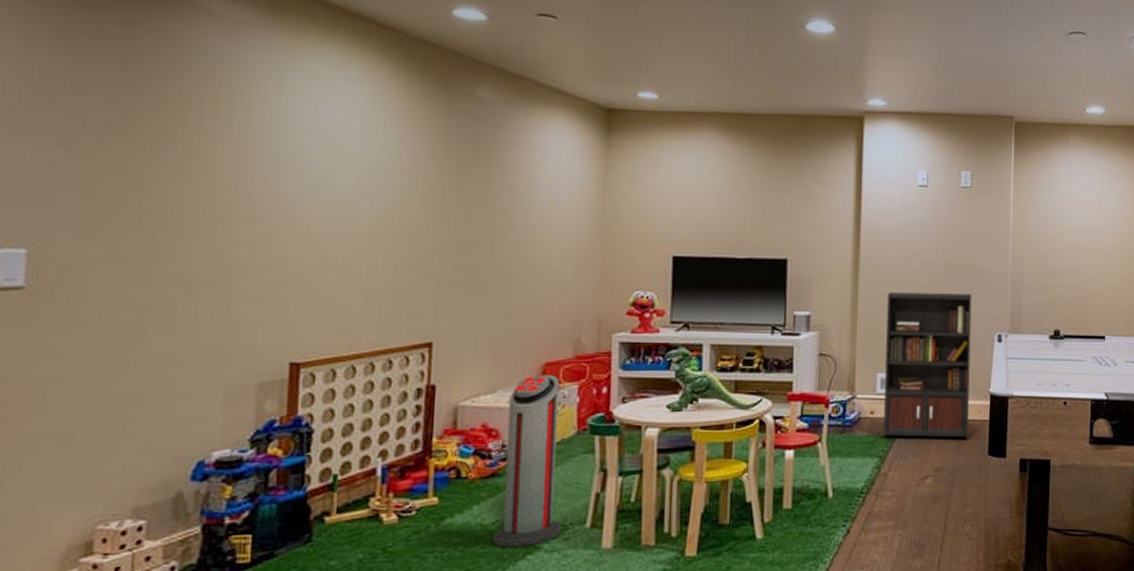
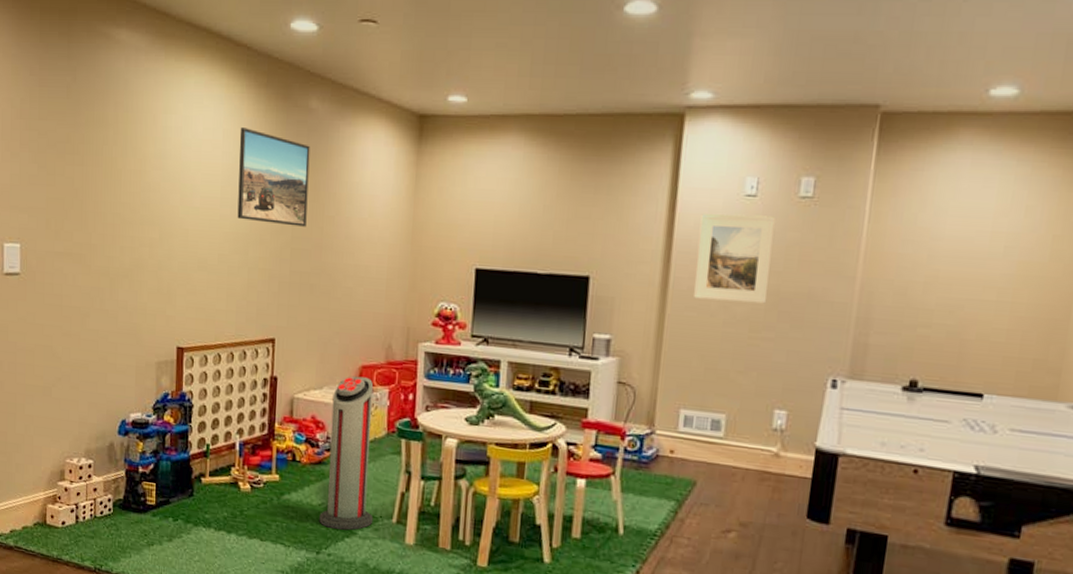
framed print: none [381,114,478,220] -> present [237,127,310,227]
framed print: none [881,201,944,276] -> present [693,214,775,304]
bookcase: present [883,292,972,438] -> none [682,319,803,495]

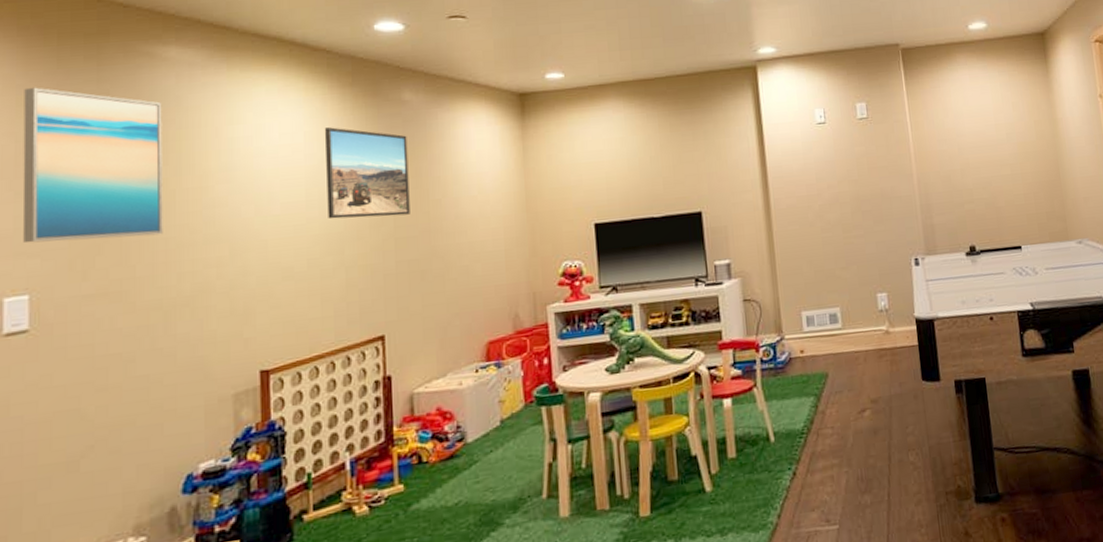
wall art: none [16,58,114,209] -> present [22,87,163,244]
air purifier: present [319,376,374,531] -> none [457,352,521,527]
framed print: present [693,214,775,304] -> none [785,137,852,214]

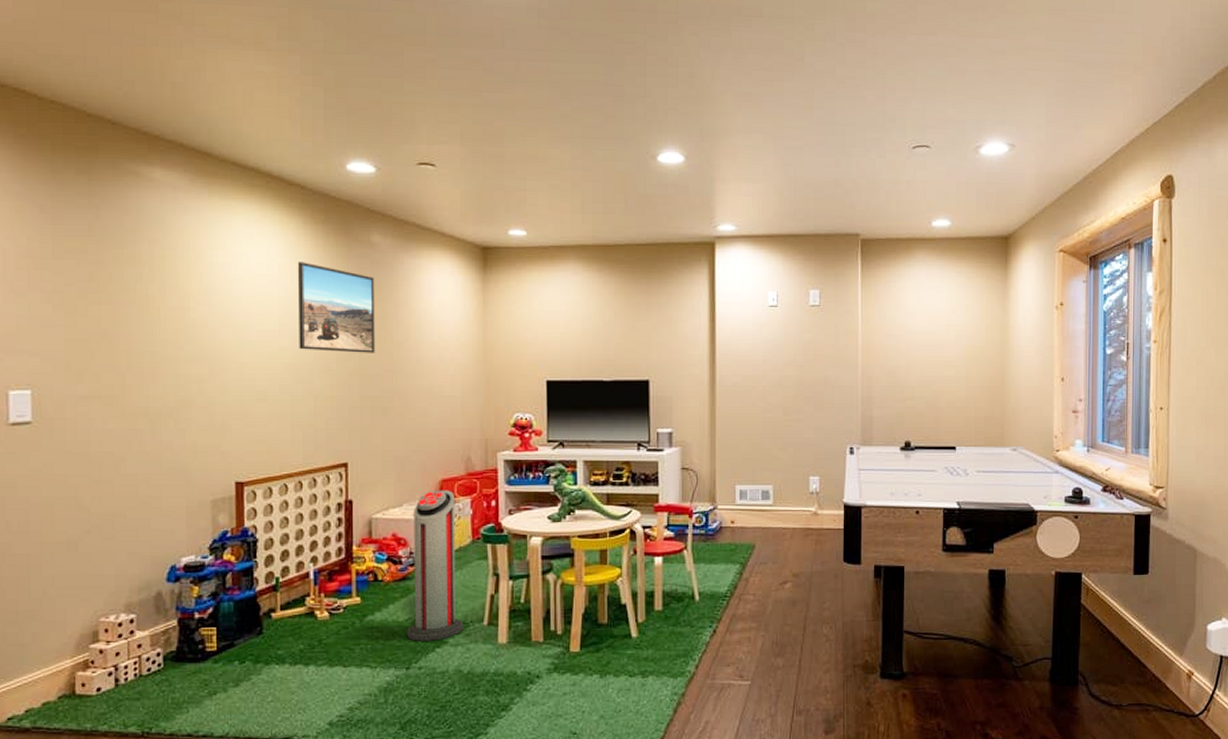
wall art: present [22,87,163,244] -> none [22,195,149,348]
air purifier: none [457,352,521,527] -> present [407,490,464,641]

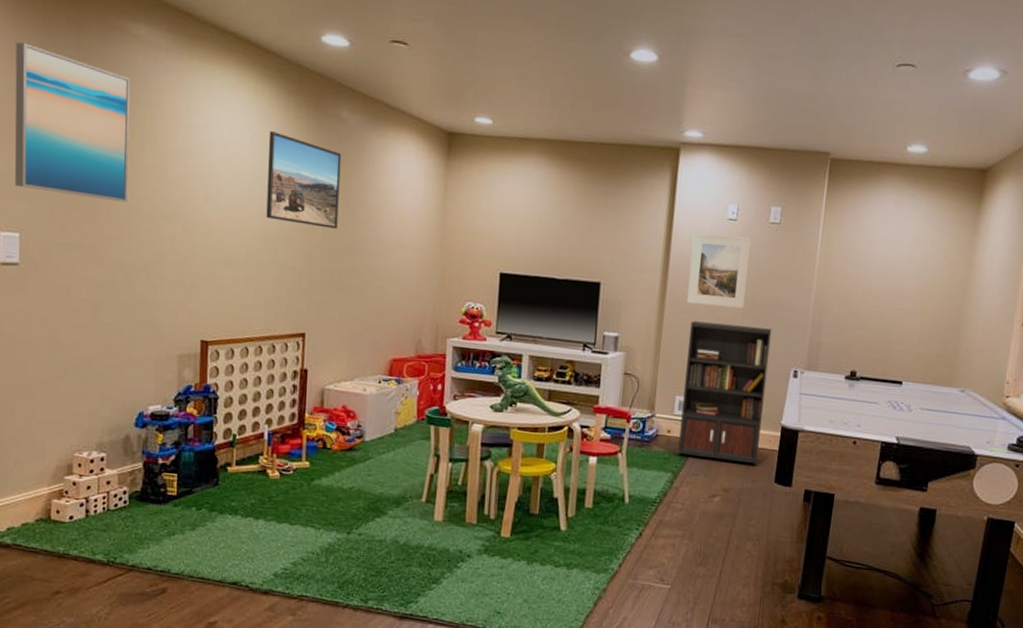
wall art: none [22,195,149,348] -> present [14,41,131,203]
air purifier: present [407,490,464,641] -> none [350,368,404,511]
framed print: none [736,321,794,392] -> present [686,233,751,309]
bookcase: none [742,409,824,546] -> present [677,321,772,464]

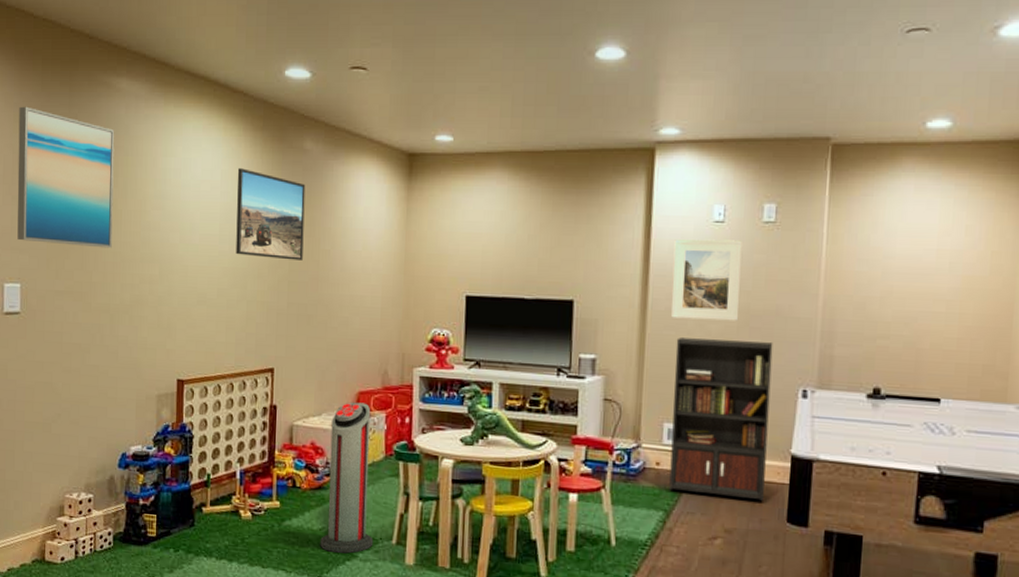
air purifier: none [350,368,404,511] -> present [320,402,374,554]

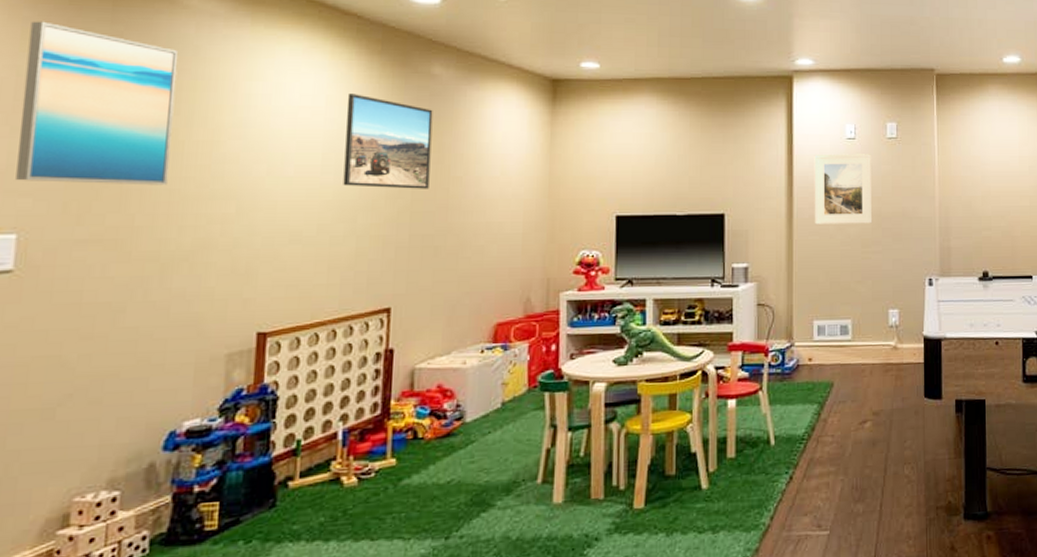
air purifier: present [320,402,374,554] -> none [448,334,515,506]
bookcase: present [669,338,773,501] -> none [820,240,904,383]

